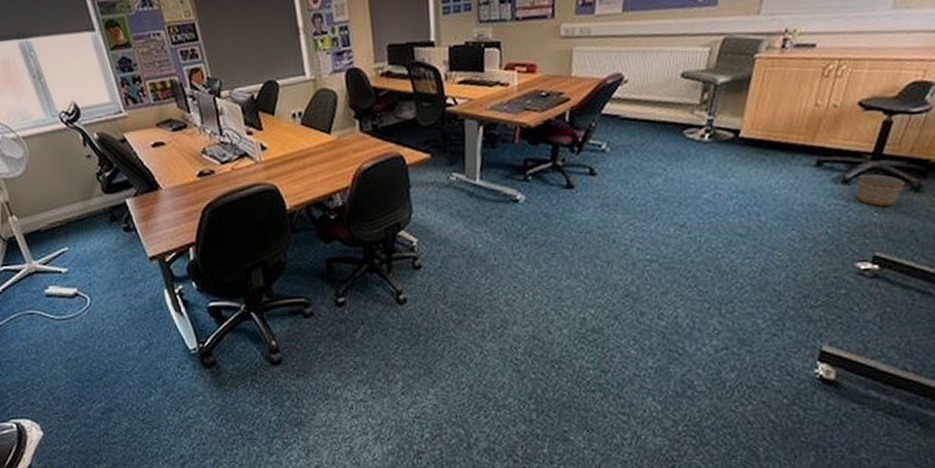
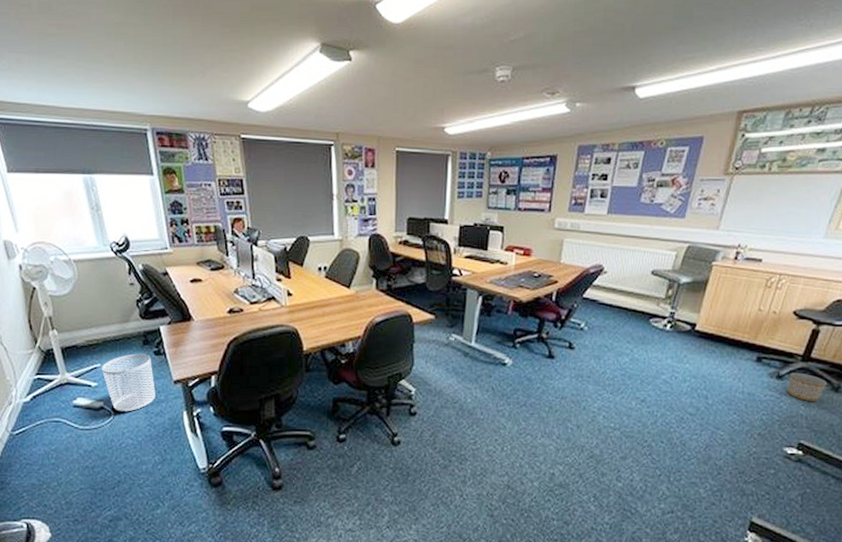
waste bin: none [69,231,132,297] -> present [101,353,155,412]

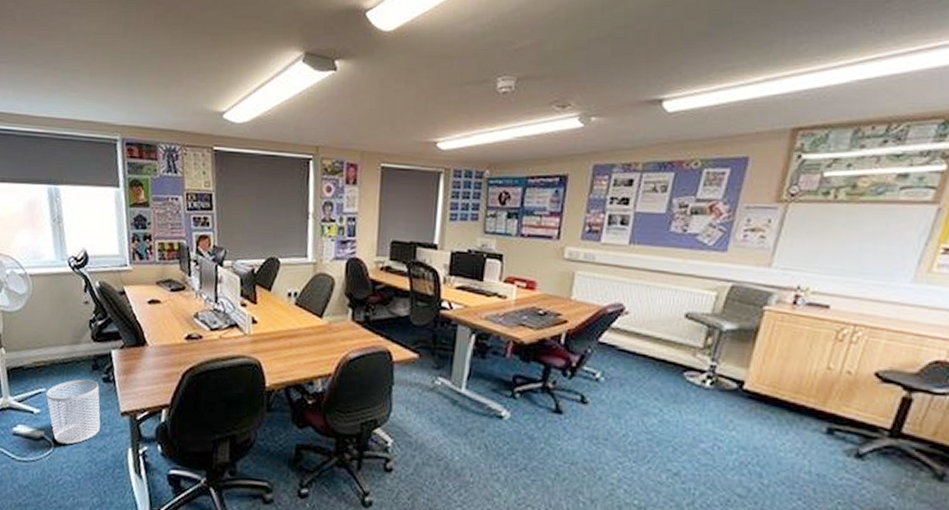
planter: present [786,372,827,401] -> none [869,451,926,491]

